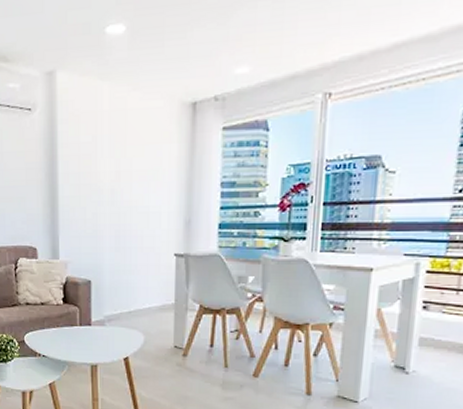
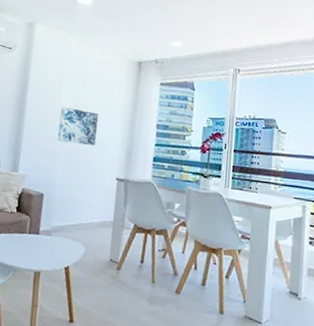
wall art: none [99,174,147,218] -> present [57,106,99,145]

